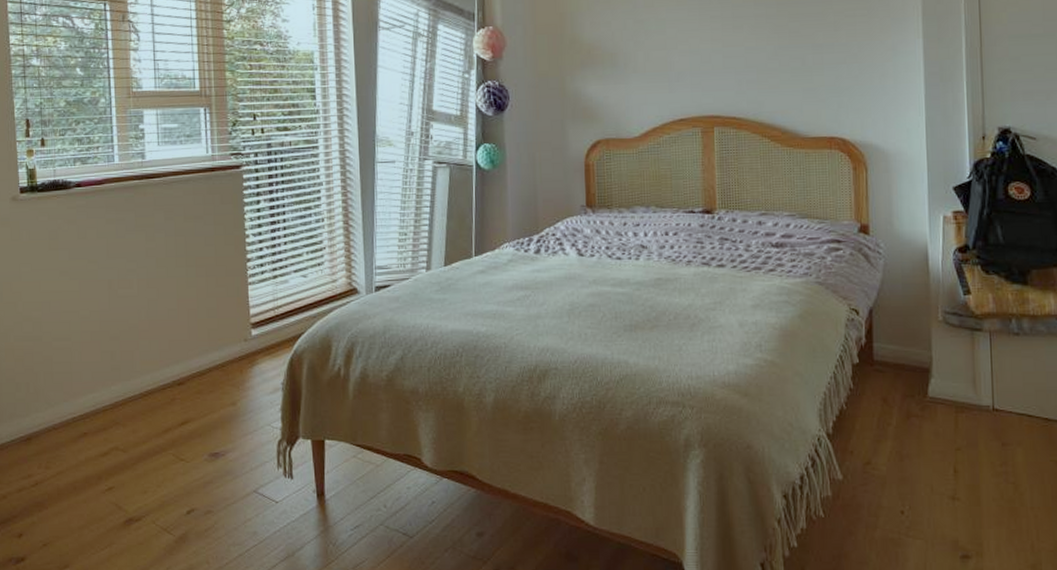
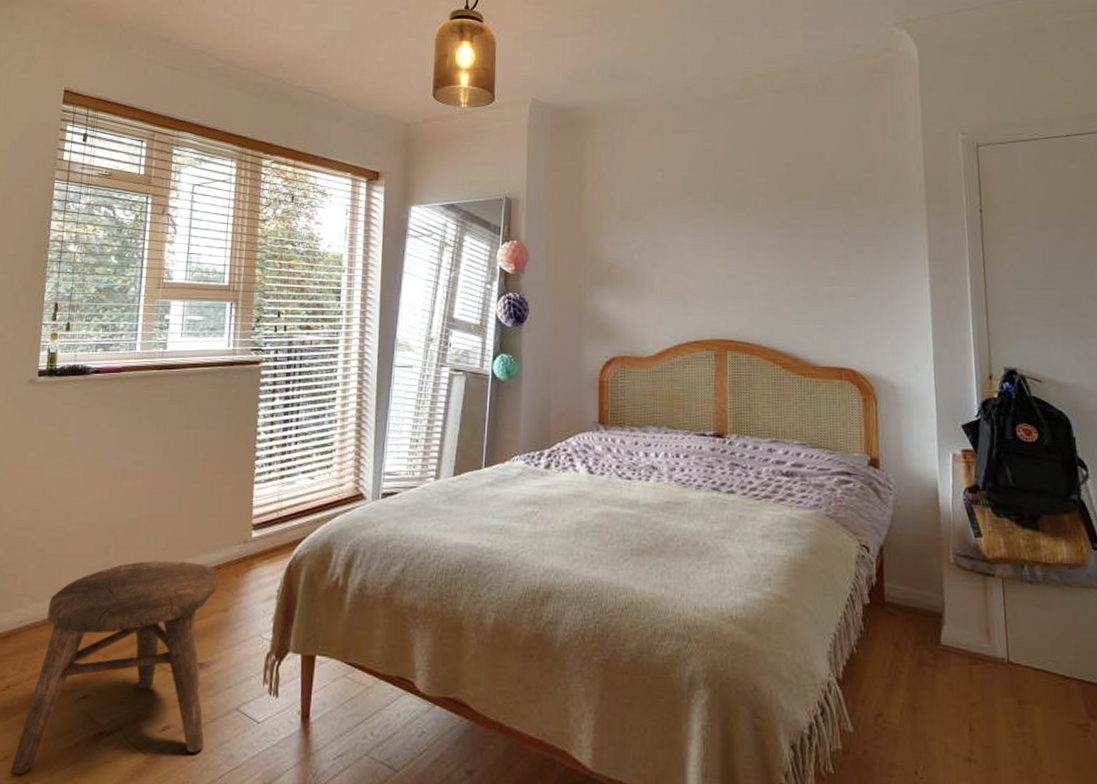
stool: none [50,361,228,560] -> present [10,560,219,775]

